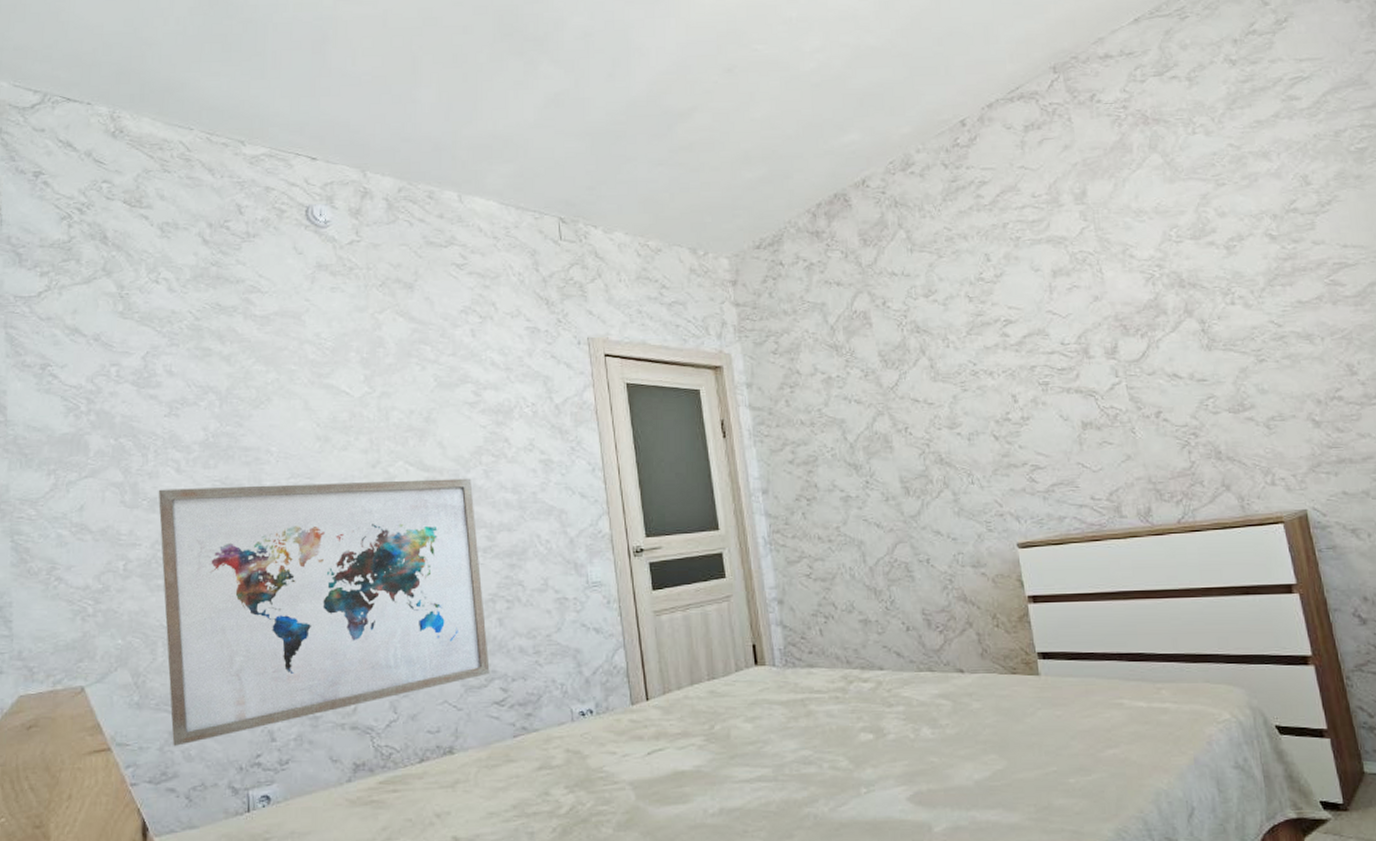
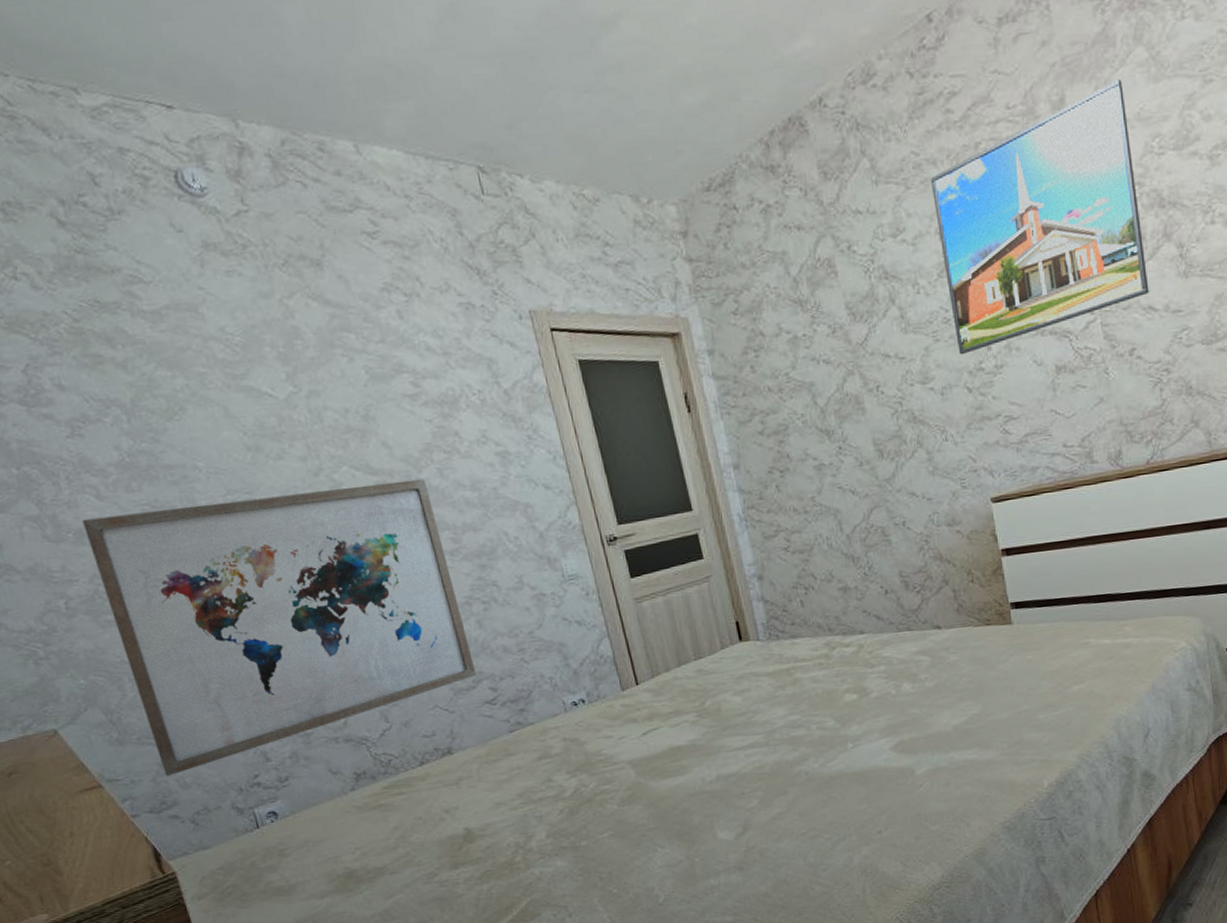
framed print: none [961,179,1173,405] -> present [930,79,1149,355]

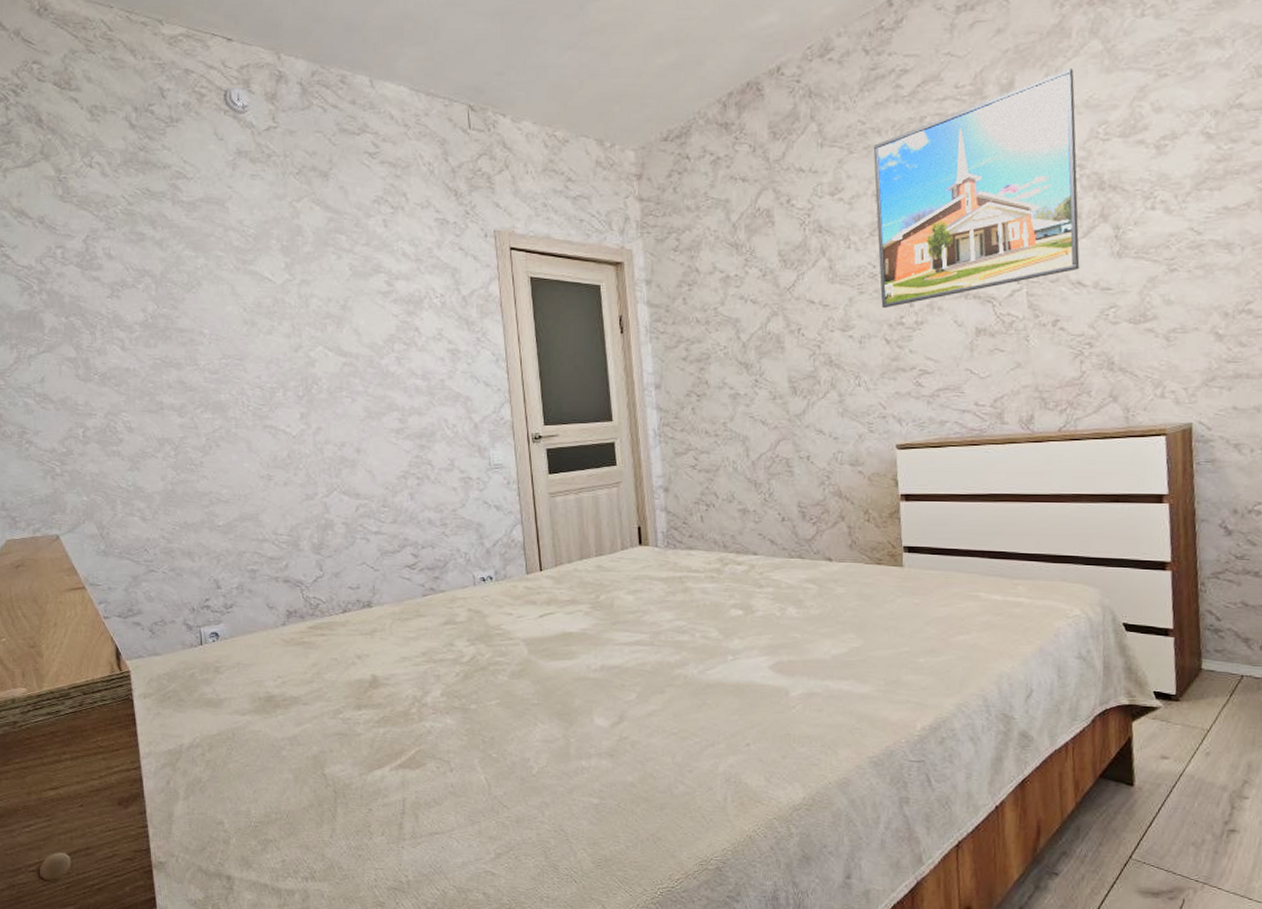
wall art: present [81,478,477,776] -> none [107,364,402,588]

